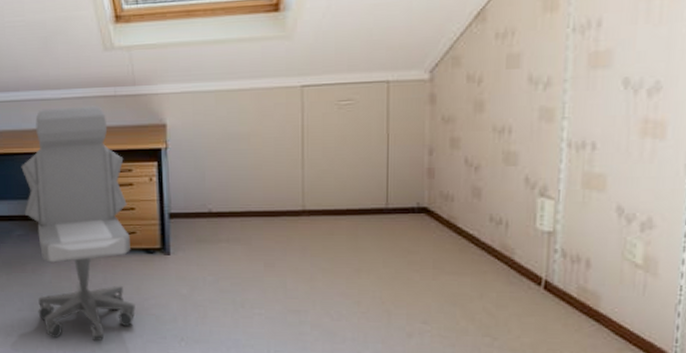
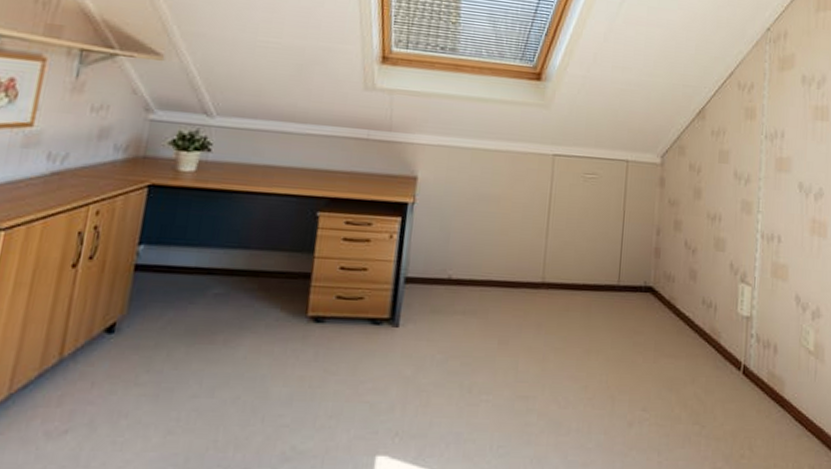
office chair: present [21,105,136,342] -> none [219,143,365,440]

